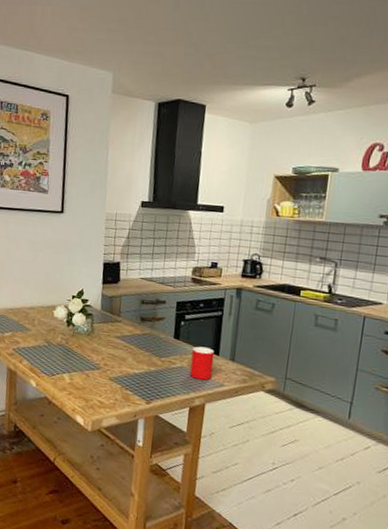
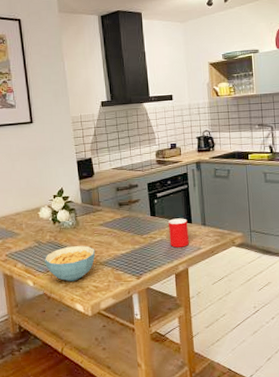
cereal bowl: none [51,353,107,391] -> present [45,245,96,282]

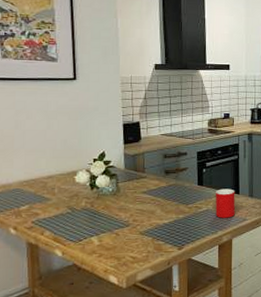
cereal bowl: present [45,245,96,282] -> none [78,213,136,252]

